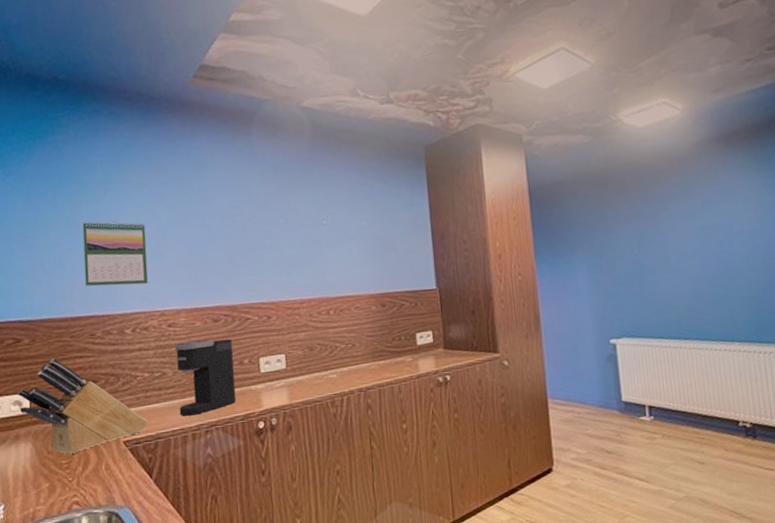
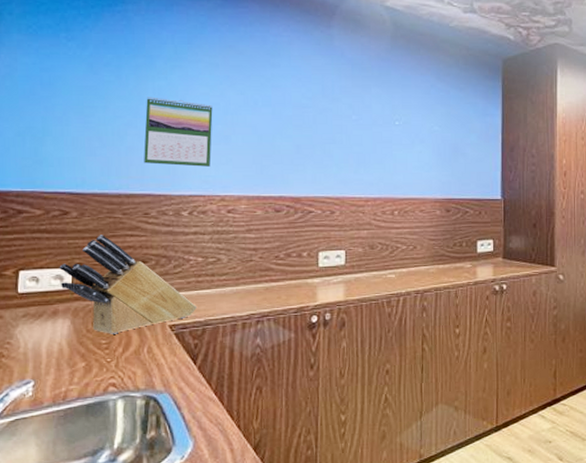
coffee maker: present [174,339,237,416] -> none [231,229,293,304]

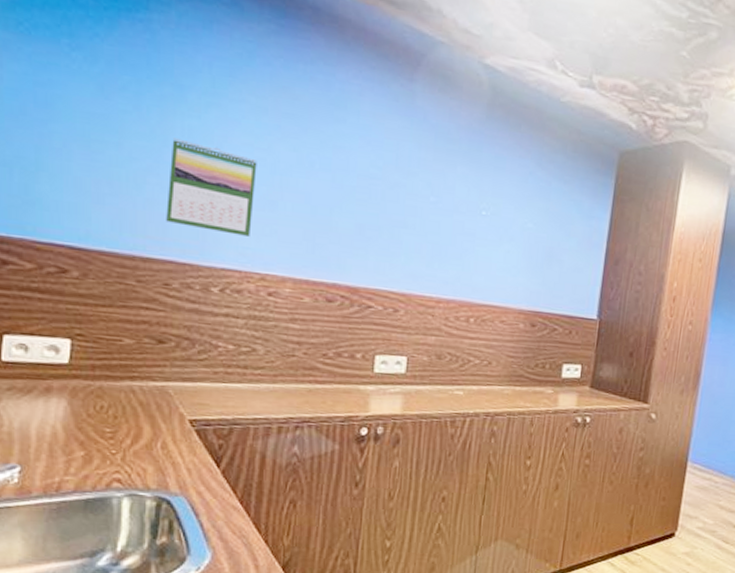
knife block: present [59,235,197,334] -> none [54,303,224,423]

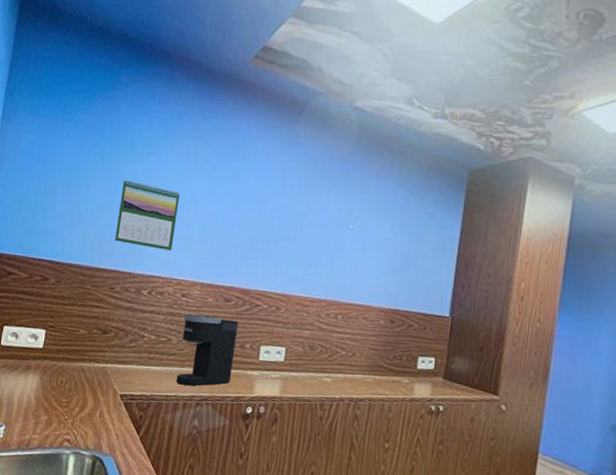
coffee maker: none [266,316,346,406] -> present [176,313,239,386]

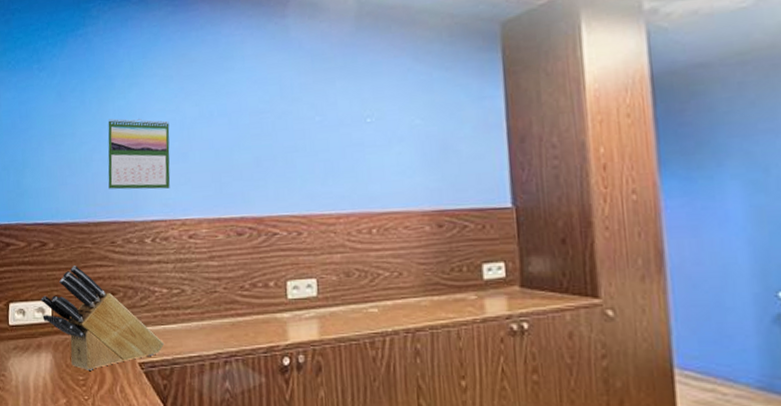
knife block: none [35,302,145,395] -> present [41,266,164,370]
coffee maker: present [176,313,239,386] -> none [194,255,259,342]

